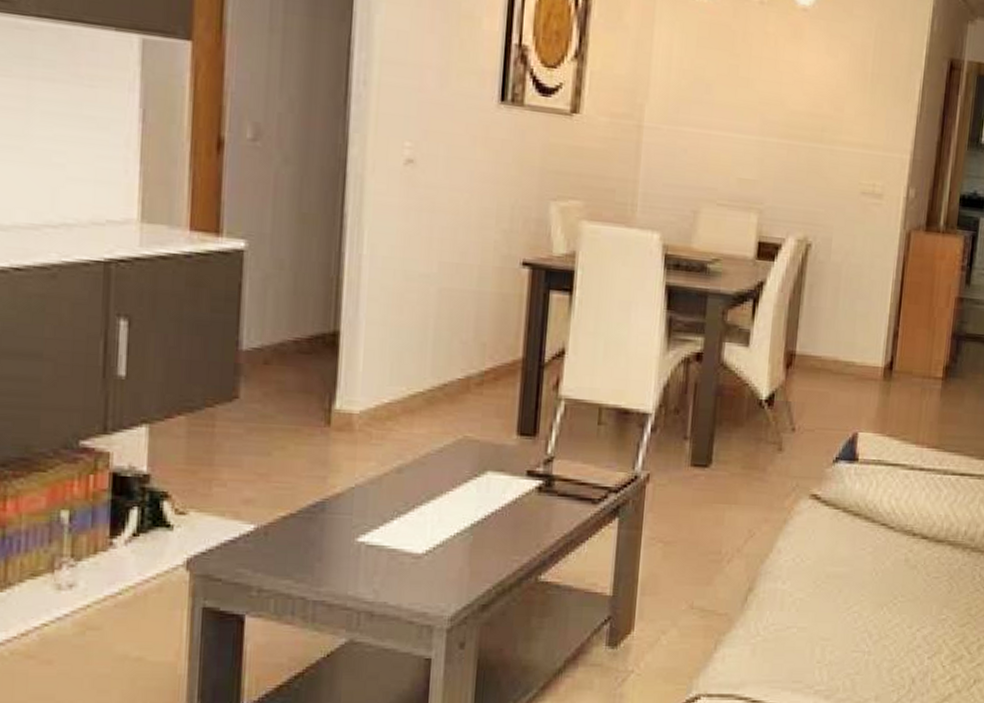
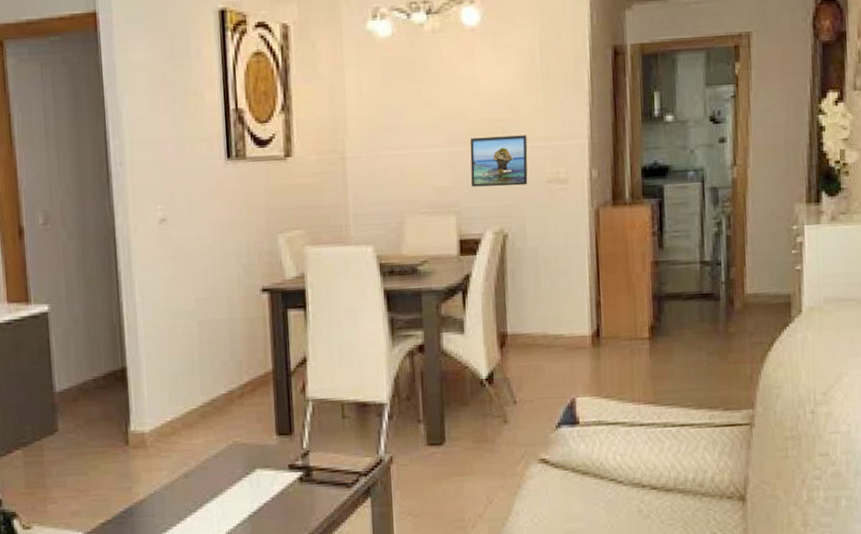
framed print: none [779,130,847,193] -> present [470,135,528,187]

